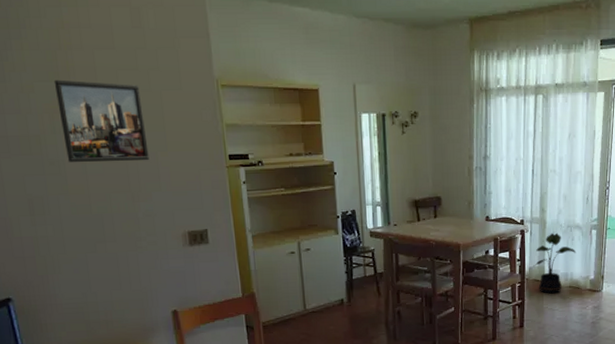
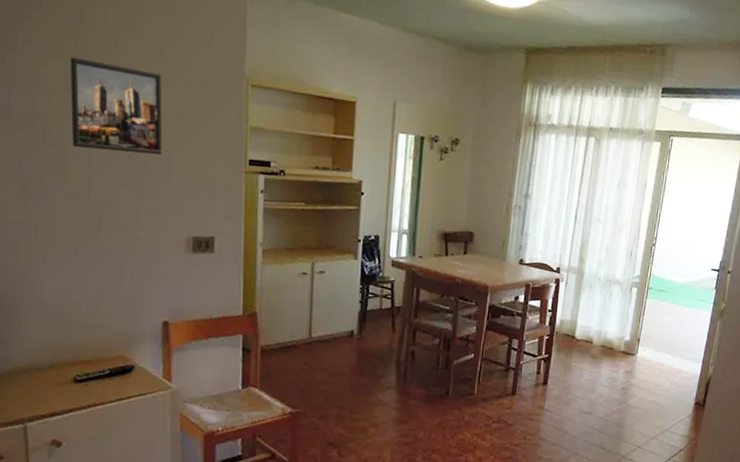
potted plant: present [533,232,576,294] -> none [565,285,613,352]

